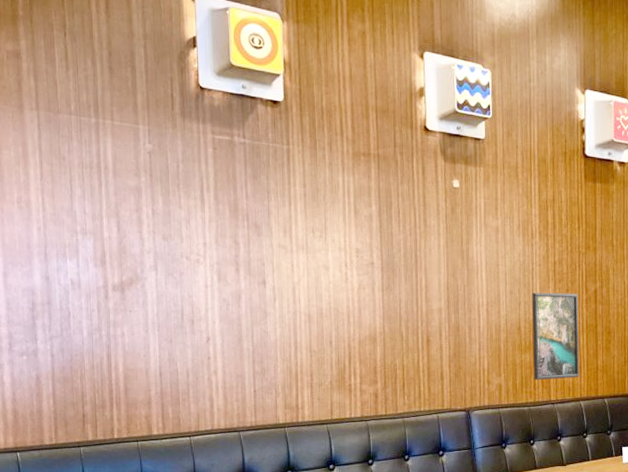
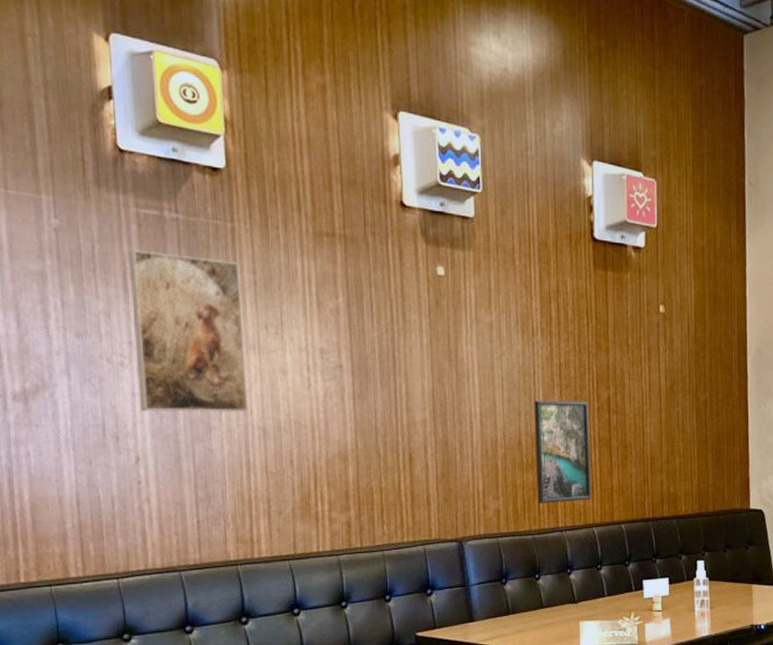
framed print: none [205,168,298,301] -> present [128,250,249,413]

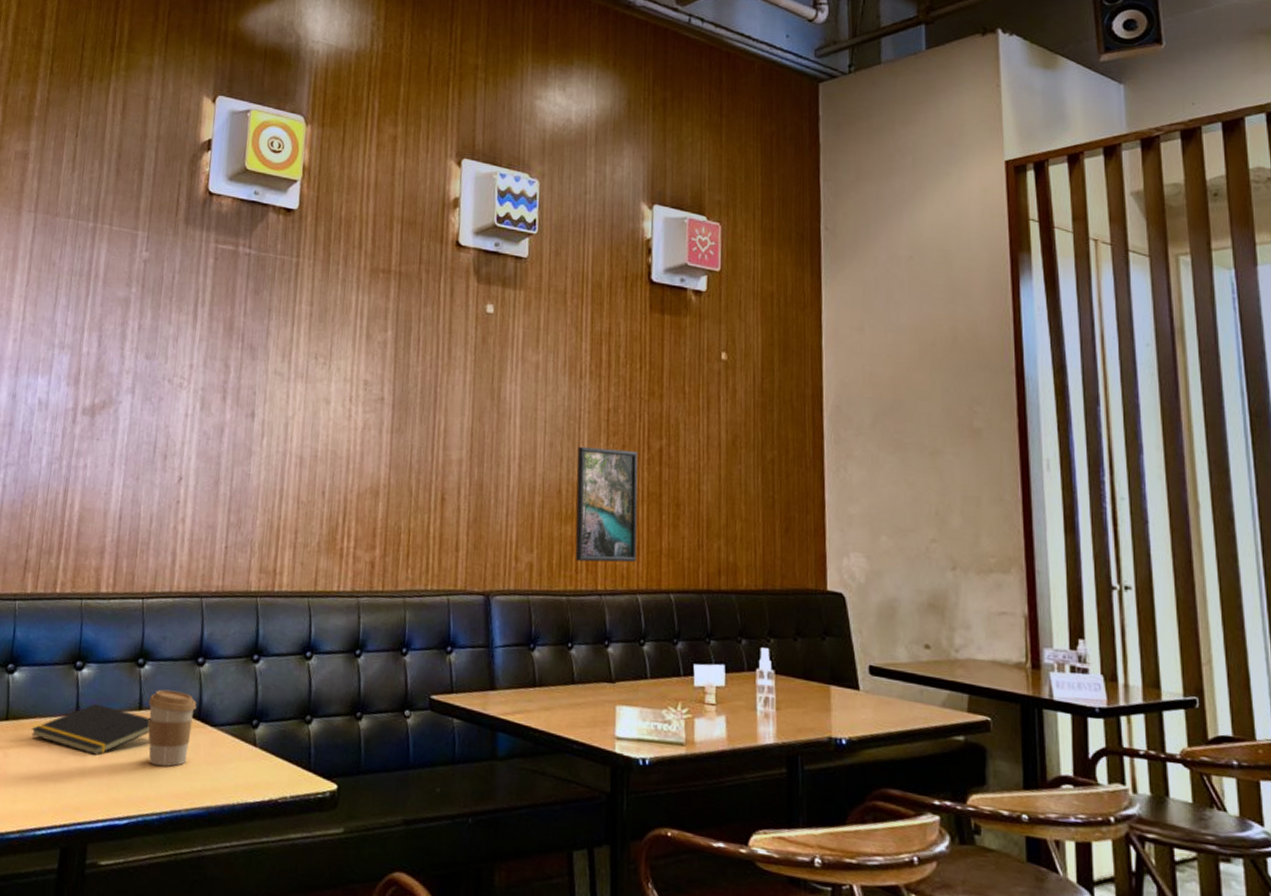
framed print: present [128,250,249,413] -> none [191,280,299,439]

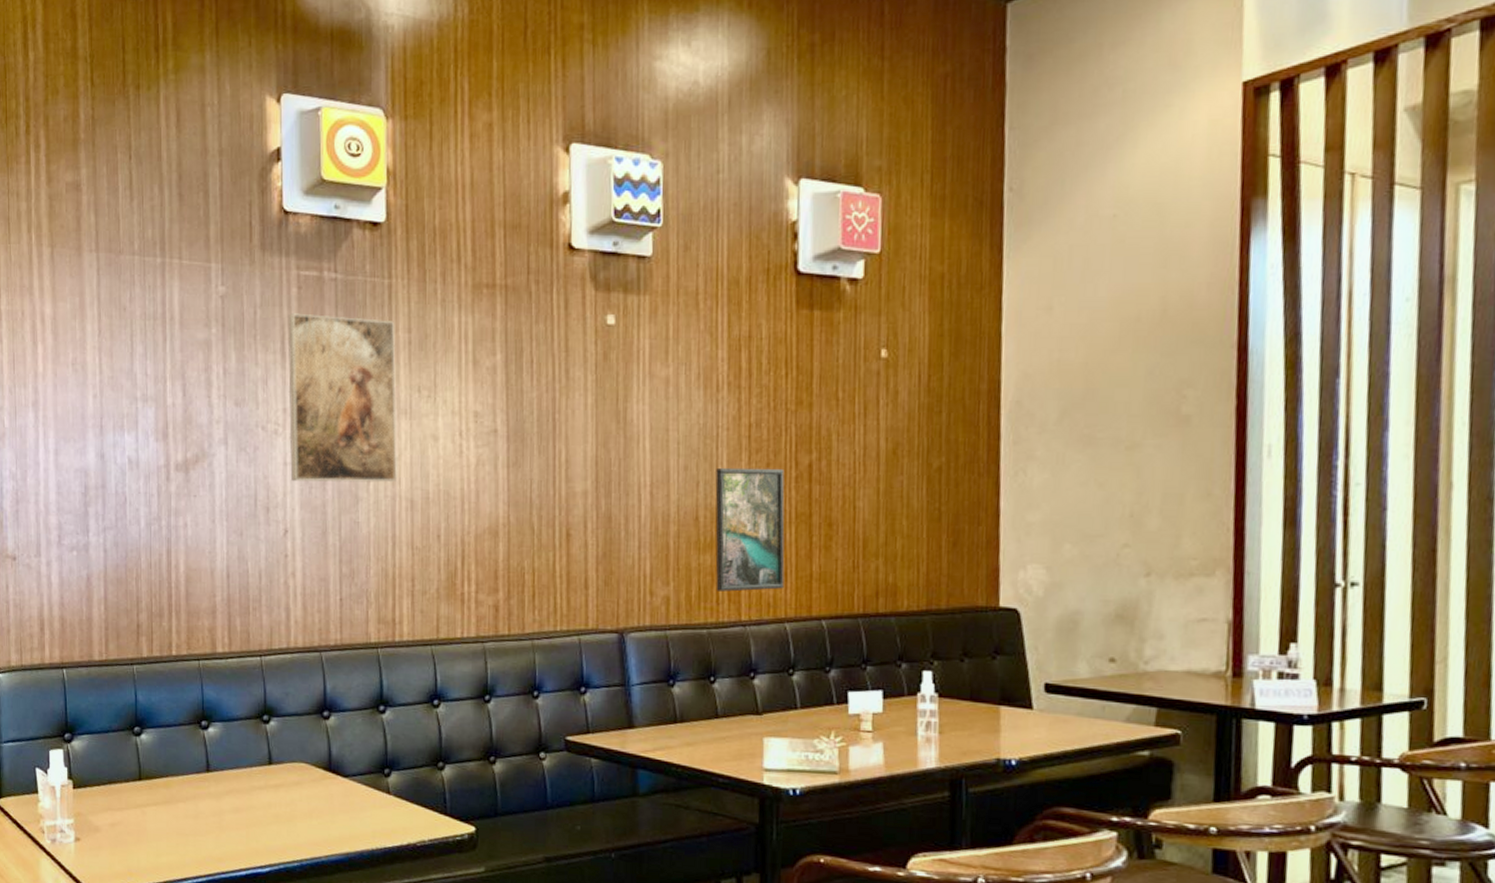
notepad: present [31,703,150,755] -> none [165,760,282,809]
coffee cup: present [148,689,197,767] -> none [277,744,326,817]
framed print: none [191,280,299,439] -> present [288,313,398,483]

